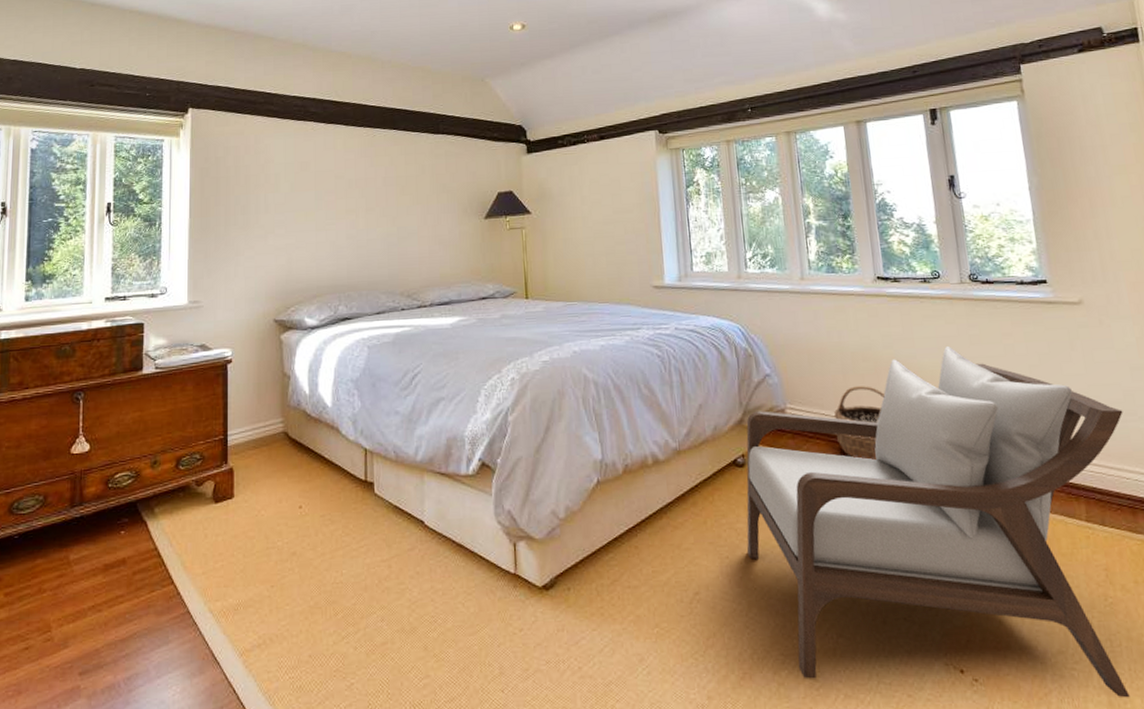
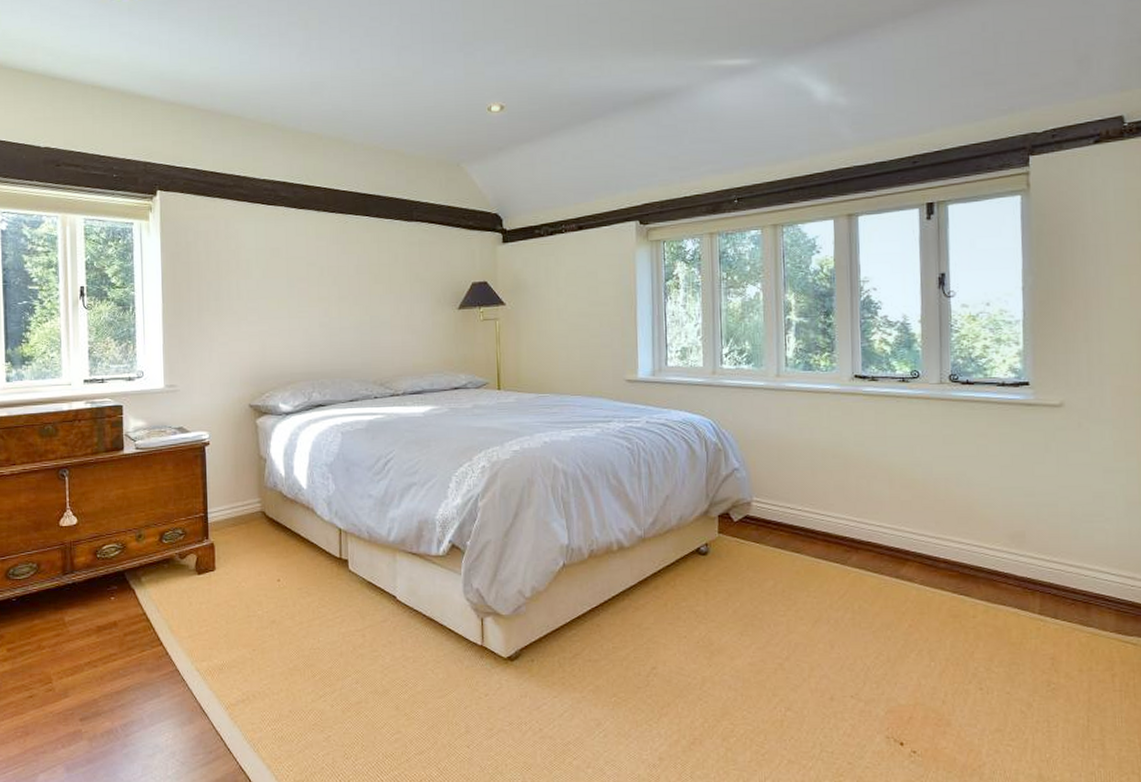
armchair: present [746,346,1130,698] -> none [705,446,1090,772]
wicker basket: present [834,386,885,460] -> none [800,482,852,552]

